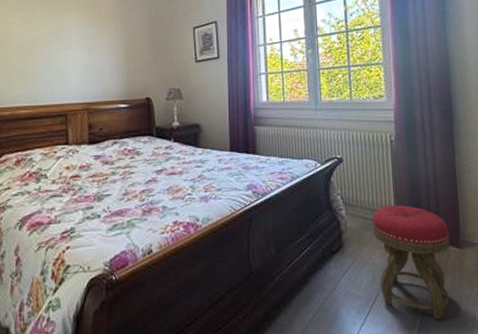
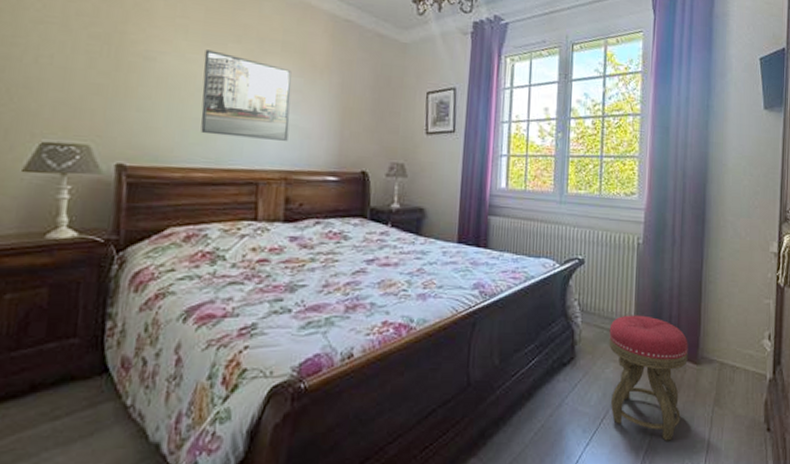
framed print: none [20,14,87,79] -> present [201,50,292,141]

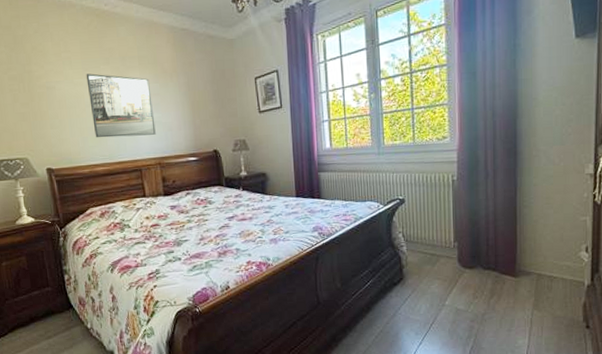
stool: present [609,315,688,441] -> none [432,240,506,339]

